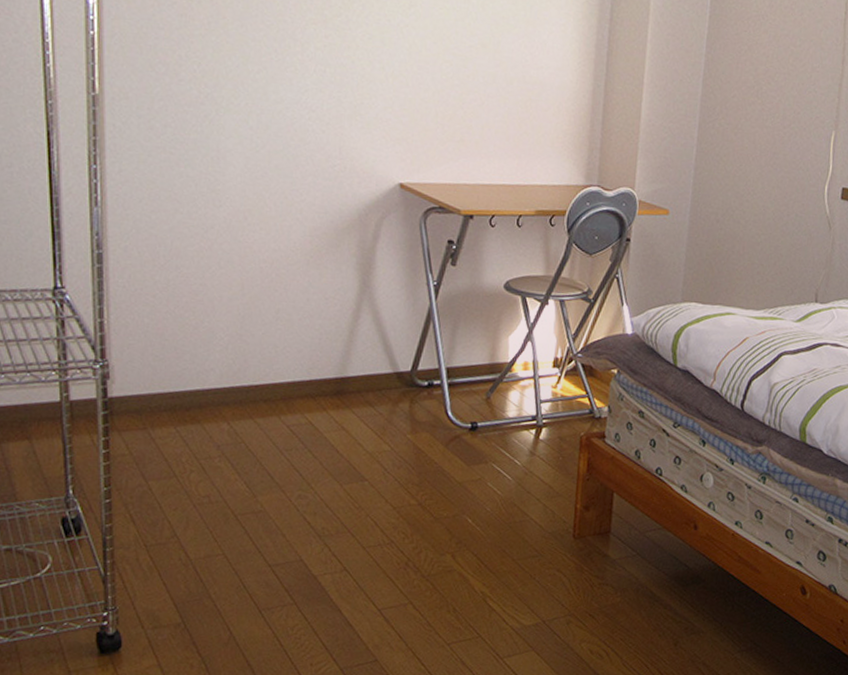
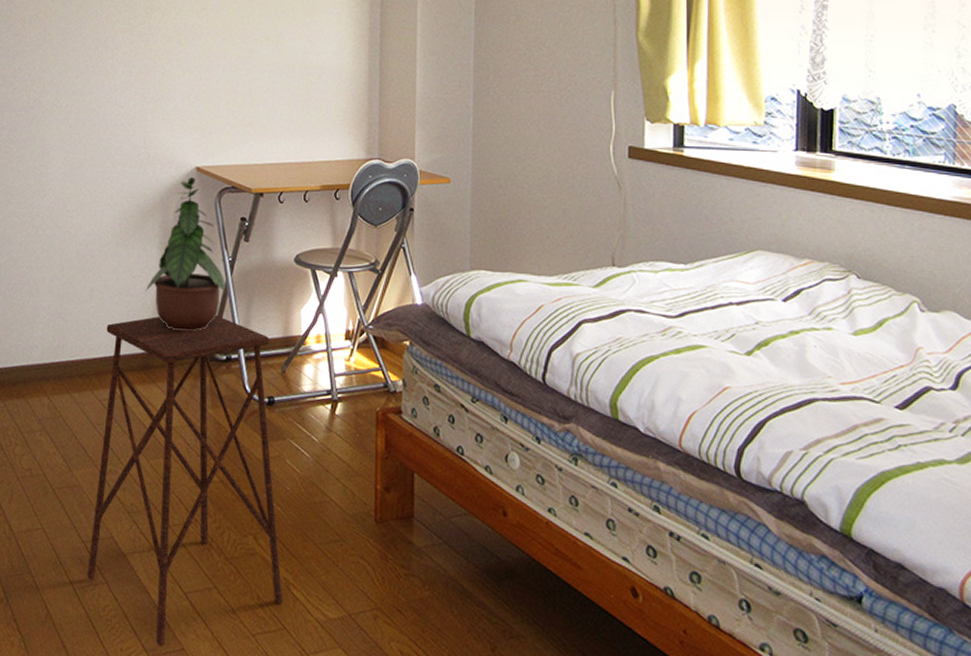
side table: none [274,340,479,659] -> present [87,315,283,647]
potted plant: none [339,194,430,357] -> present [145,177,226,332]

